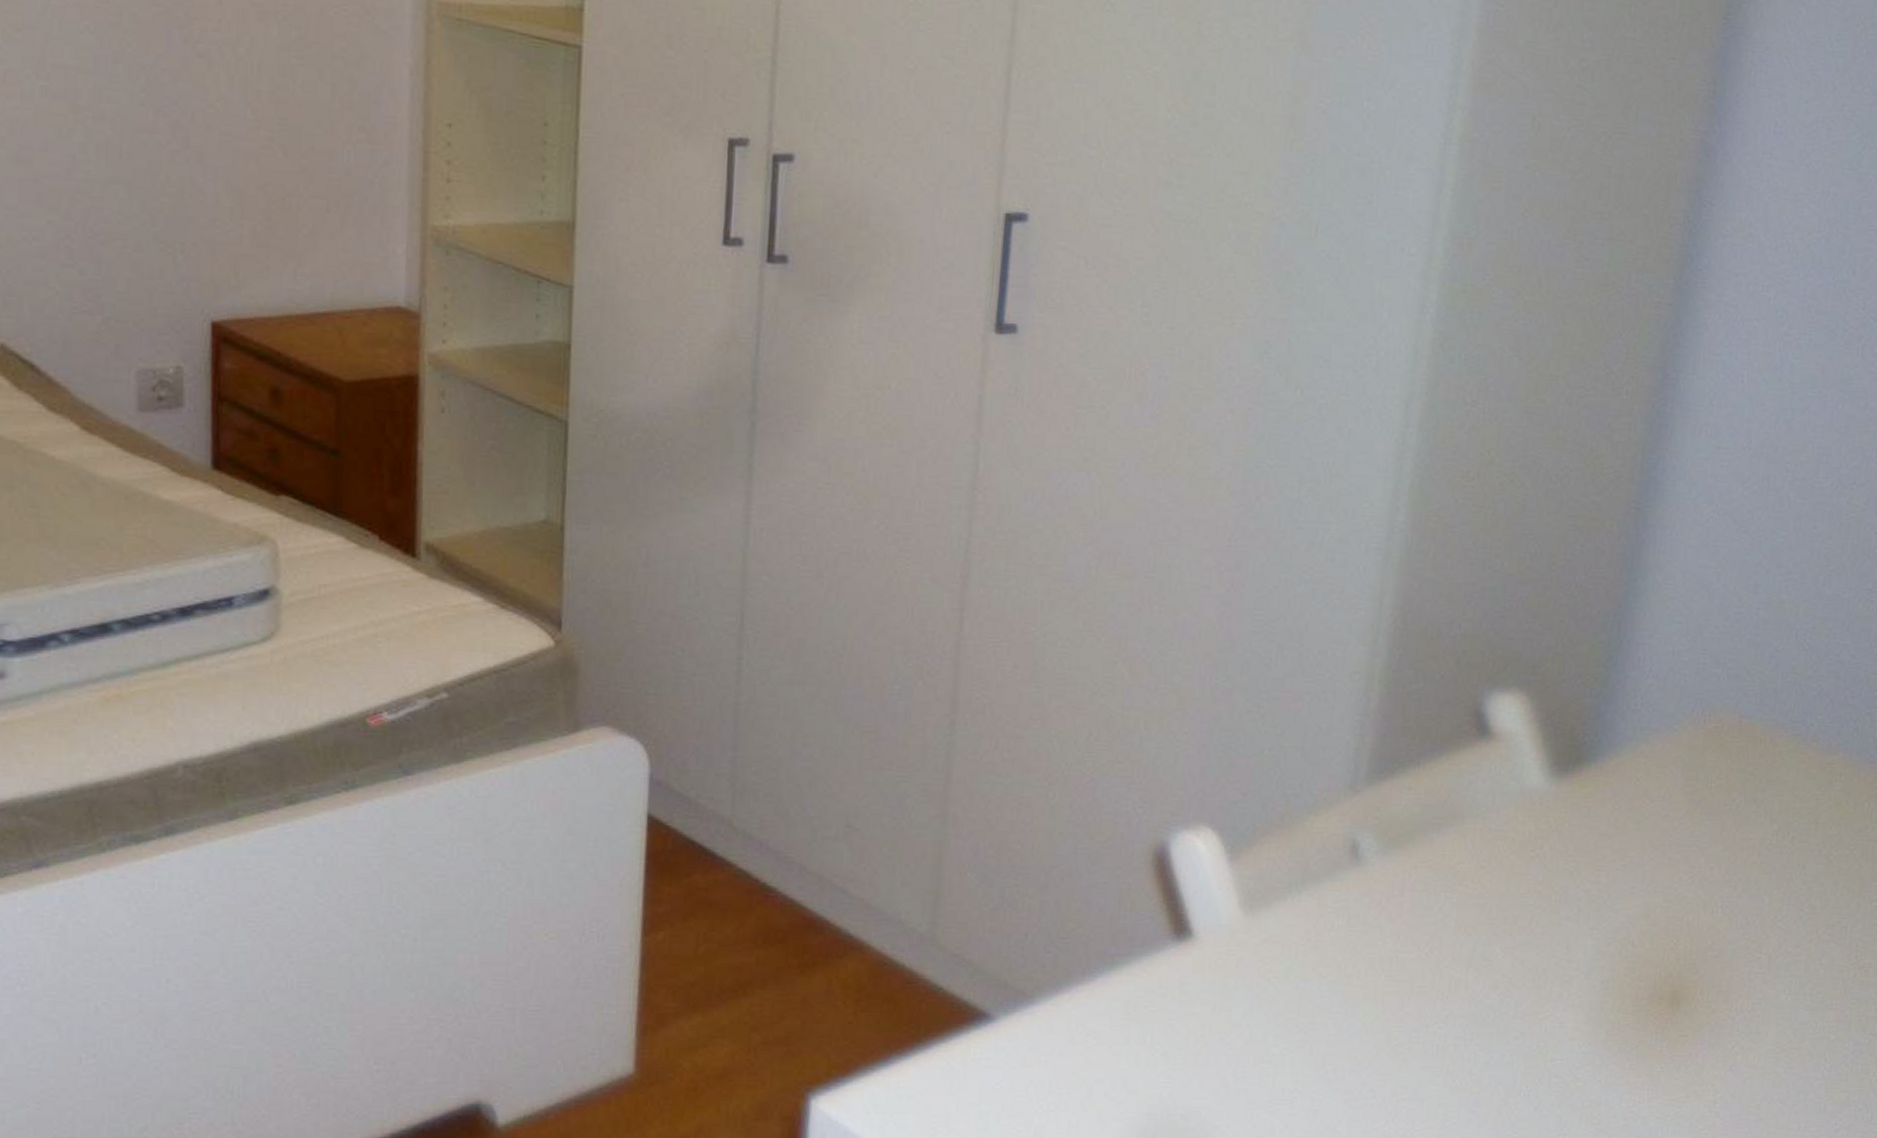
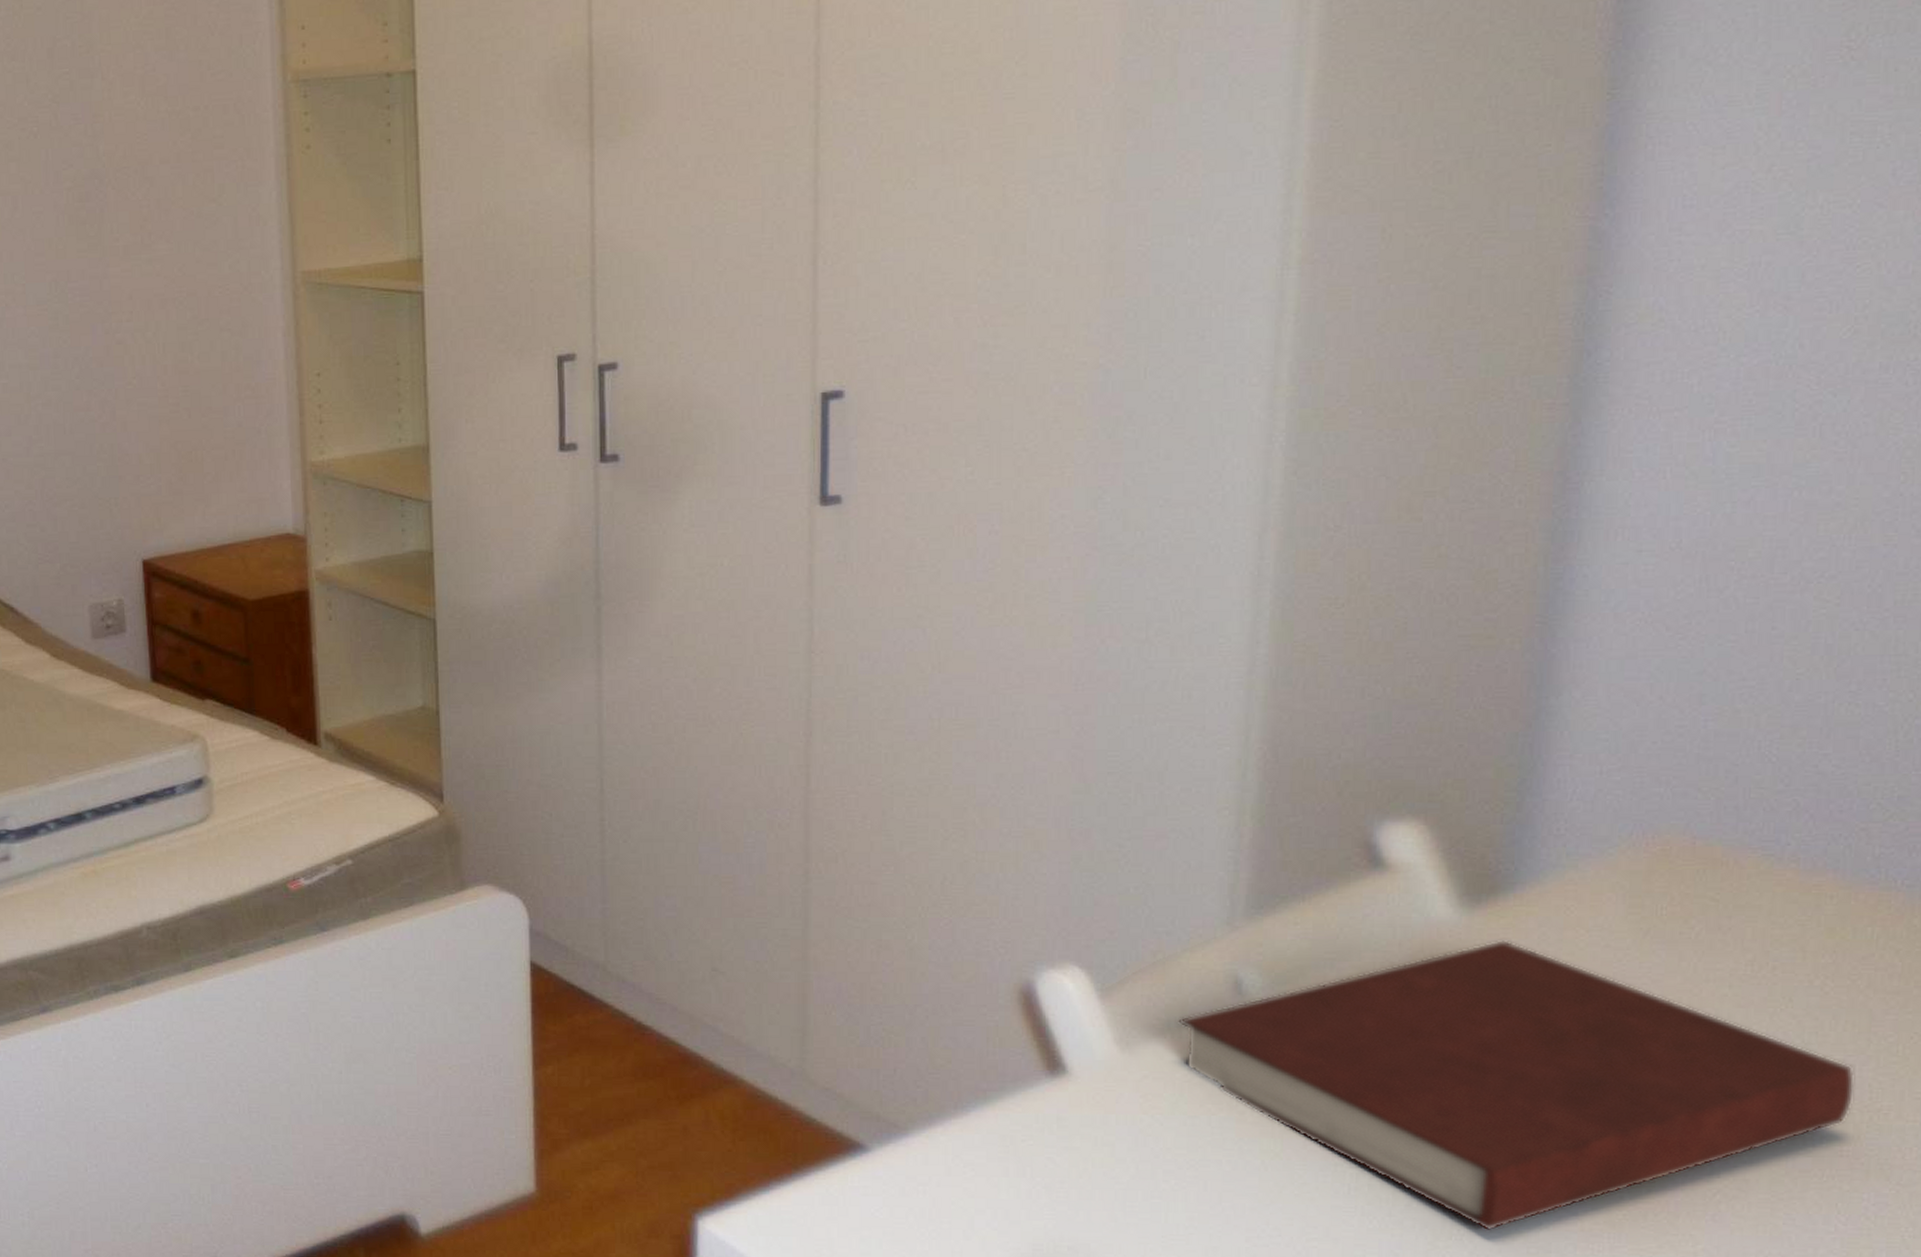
notebook: none [1298,807,1847,1087] -> present [1178,939,1856,1231]

